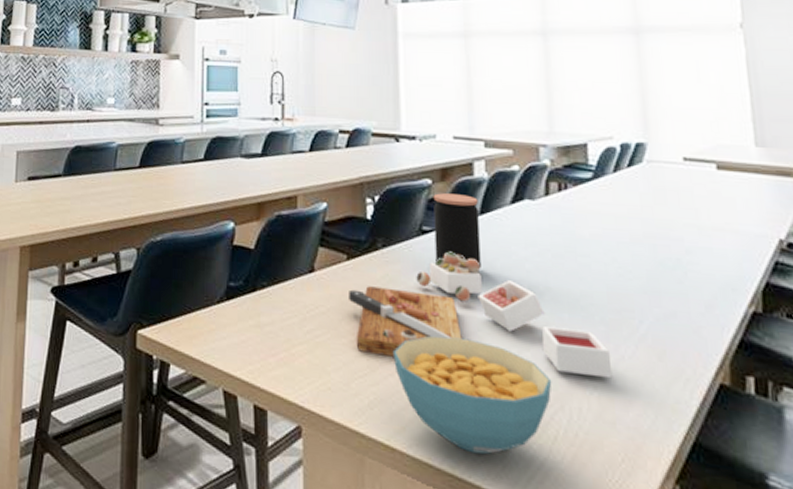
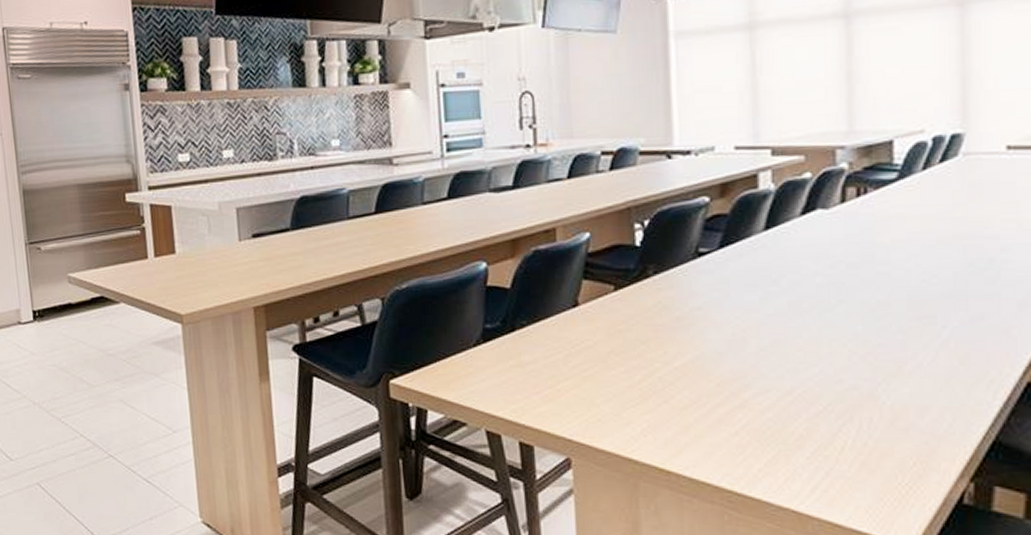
cutting board: present [349,251,613,379] -> none [617,272,909,387]
cereal bowl: present [392,335,552,455] -> none [666,359,841,470]
coffee jar: present [433,193,481,267] -> none [711,210,765,286]

